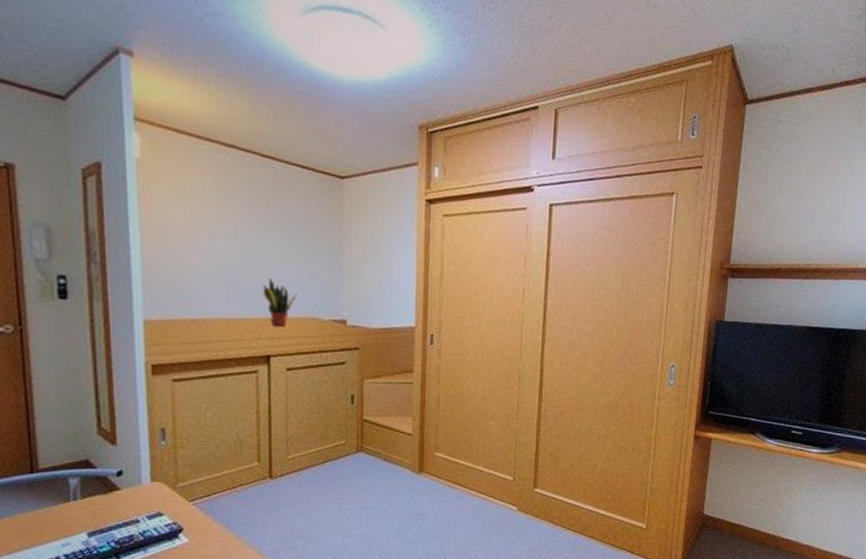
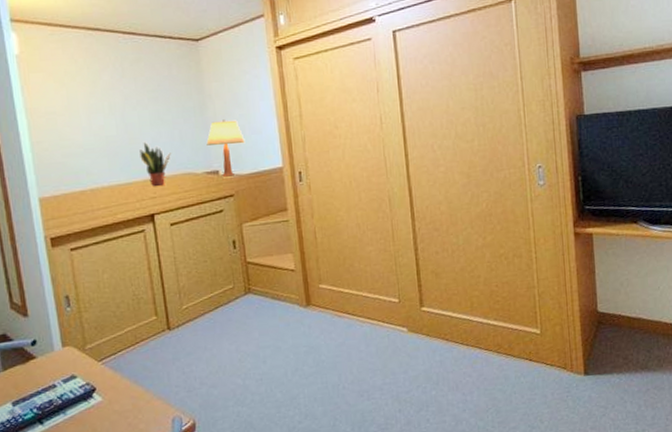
table lamp: none [337,267,379,329] -> present [206,119,245,177]

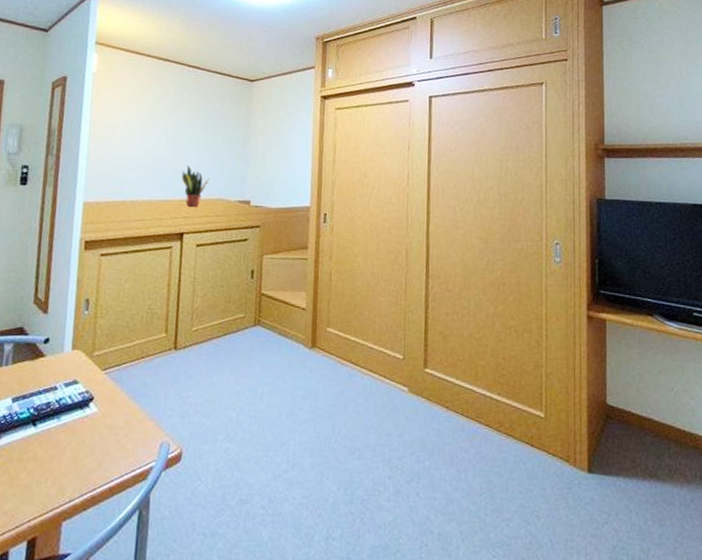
table lamp: present [206,119,245,177] -> none [243,154,279,208]

